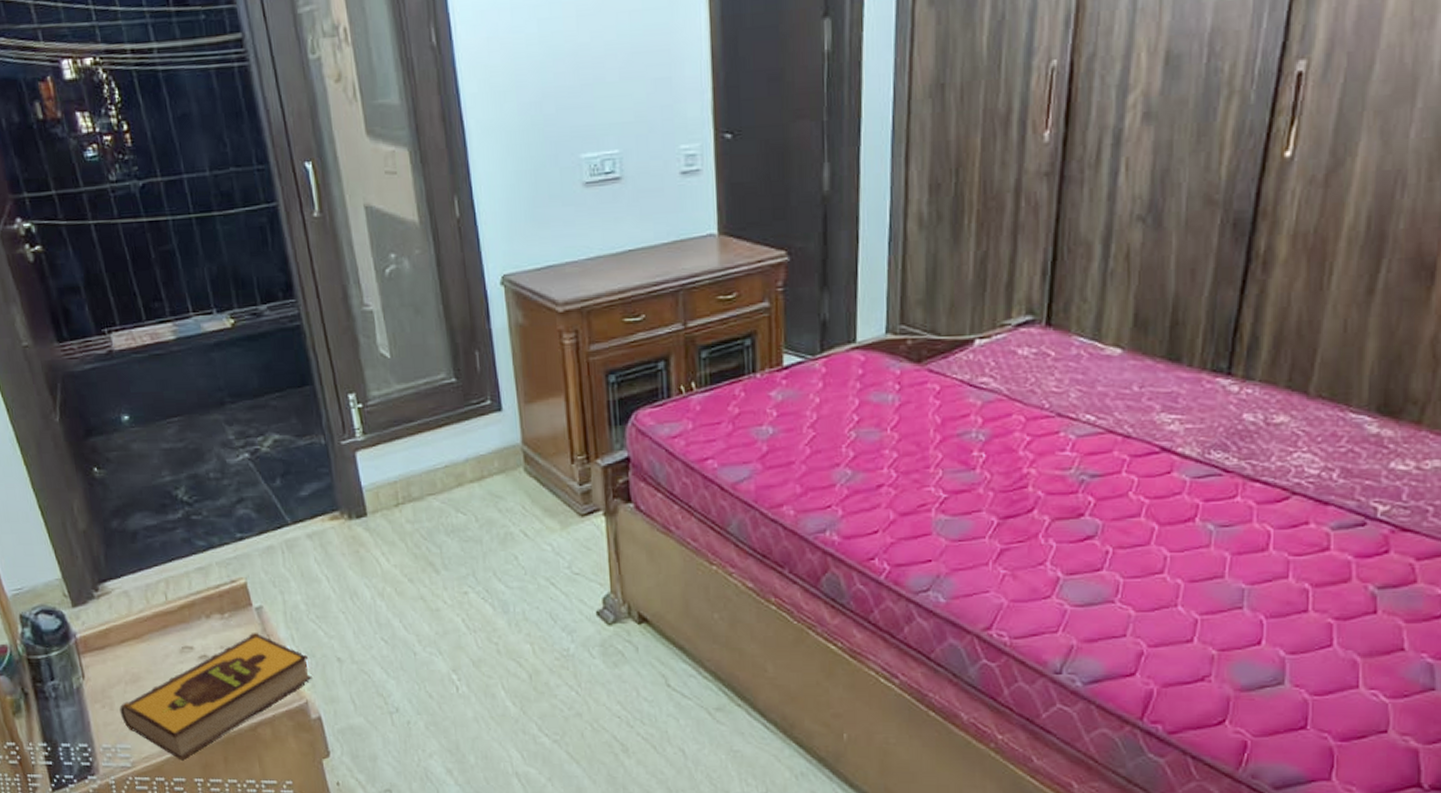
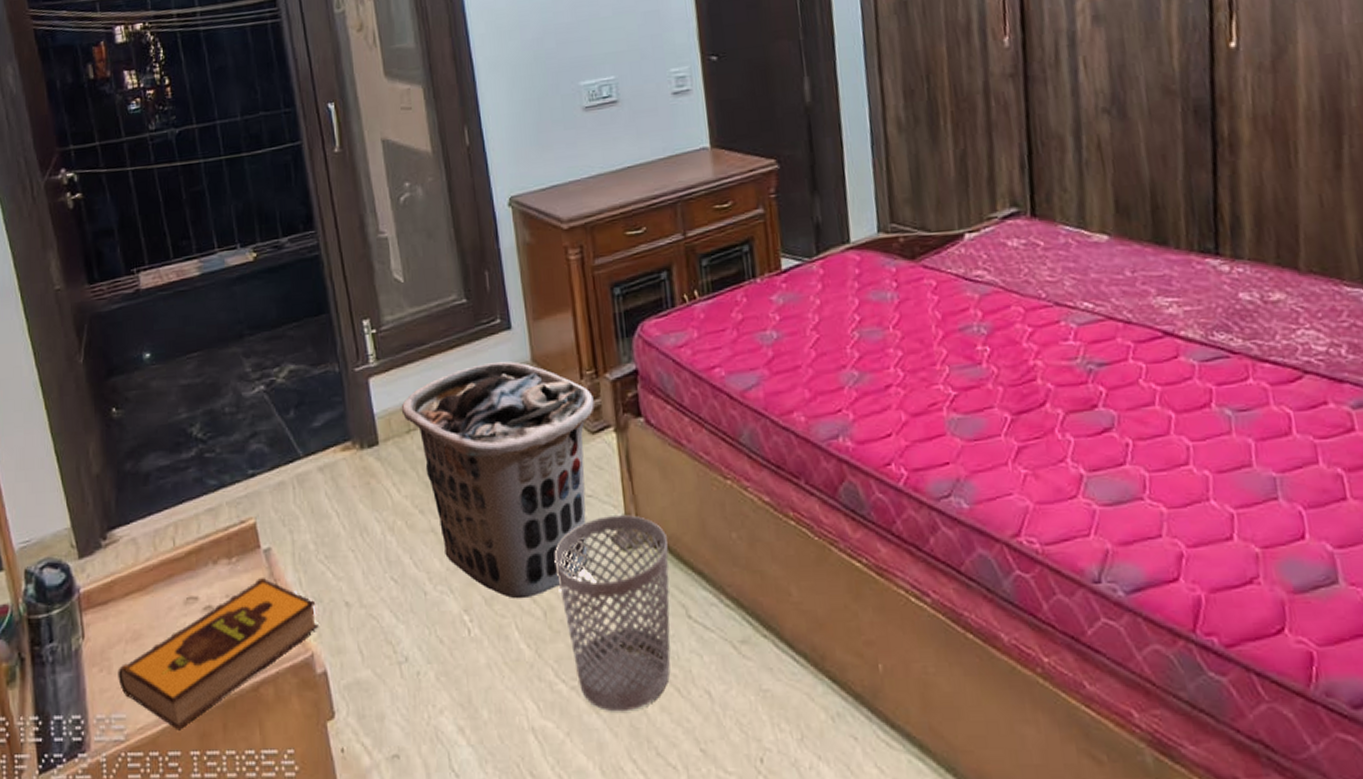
clothes hamper: none [389,443,585,663] -> present [401,361,595,599]
wastebasket: none [540,593,652,763] -> present [554,515,671,712]

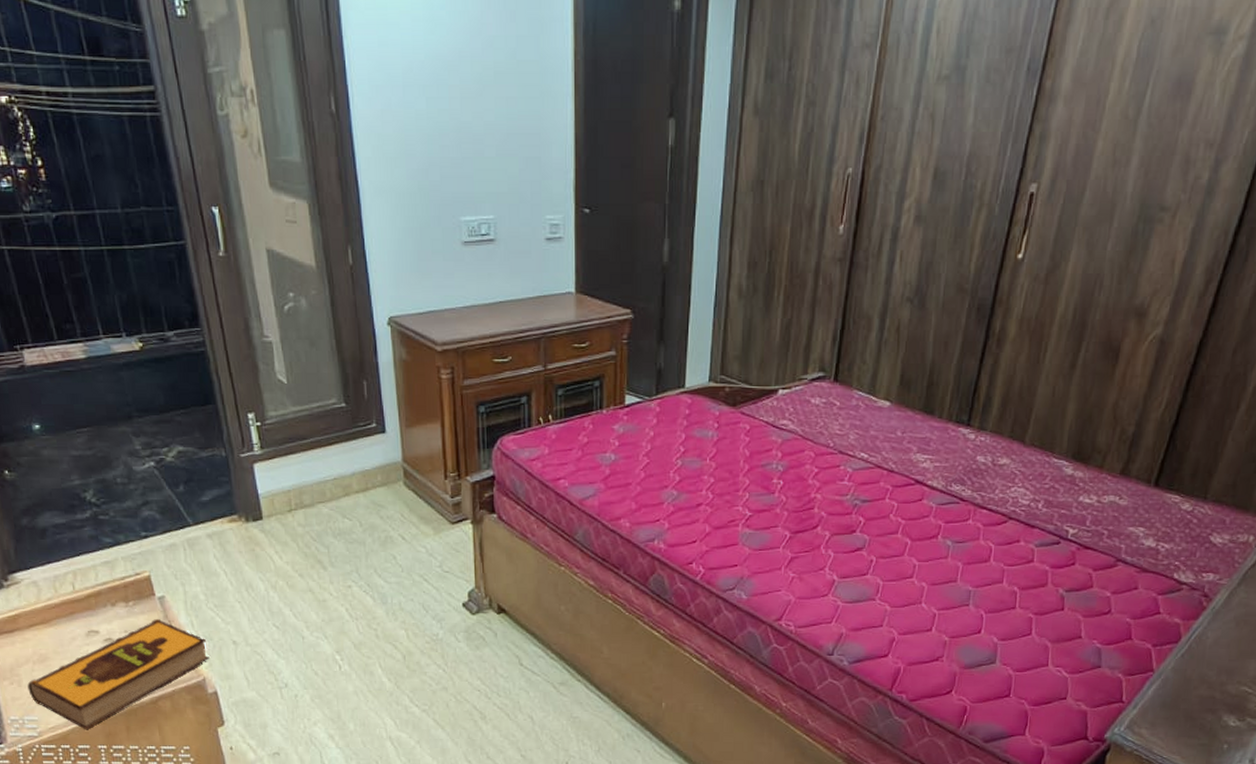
clothes hamper: present [401,361,595,599] -> none [283,460,455,646]
wastebasket: present [554,515,671,712] -> none [414,588,508,728]

